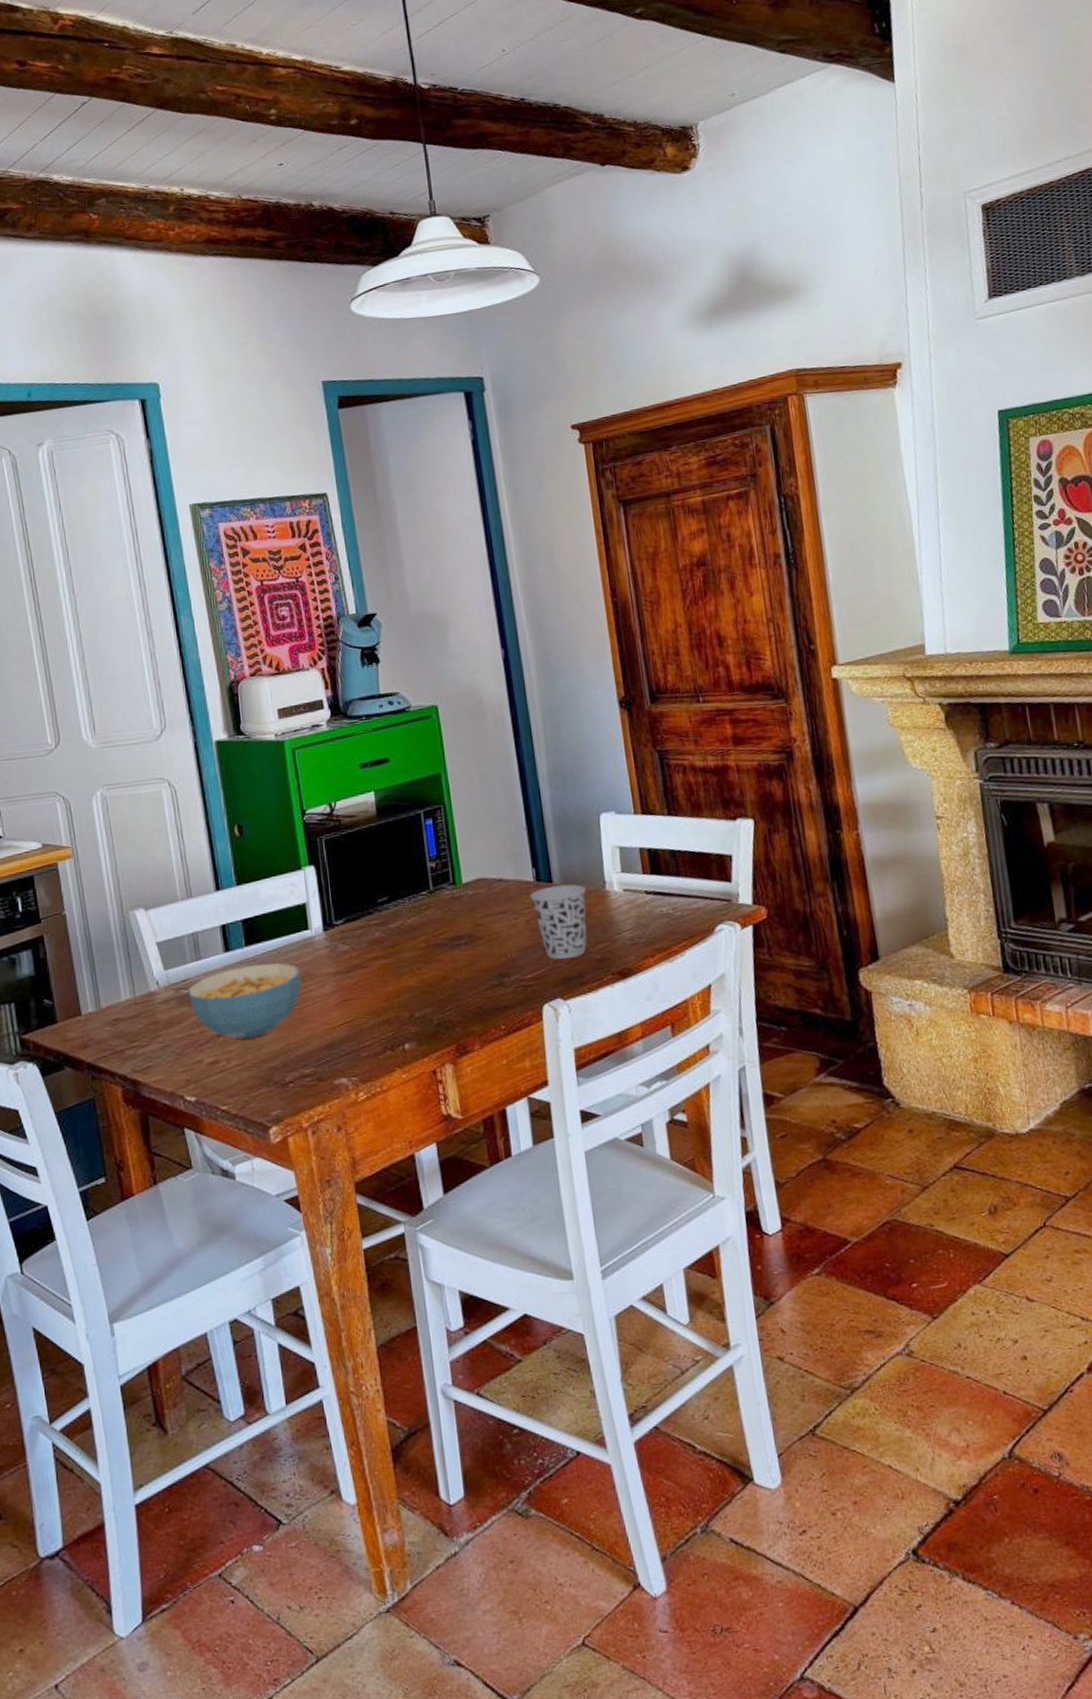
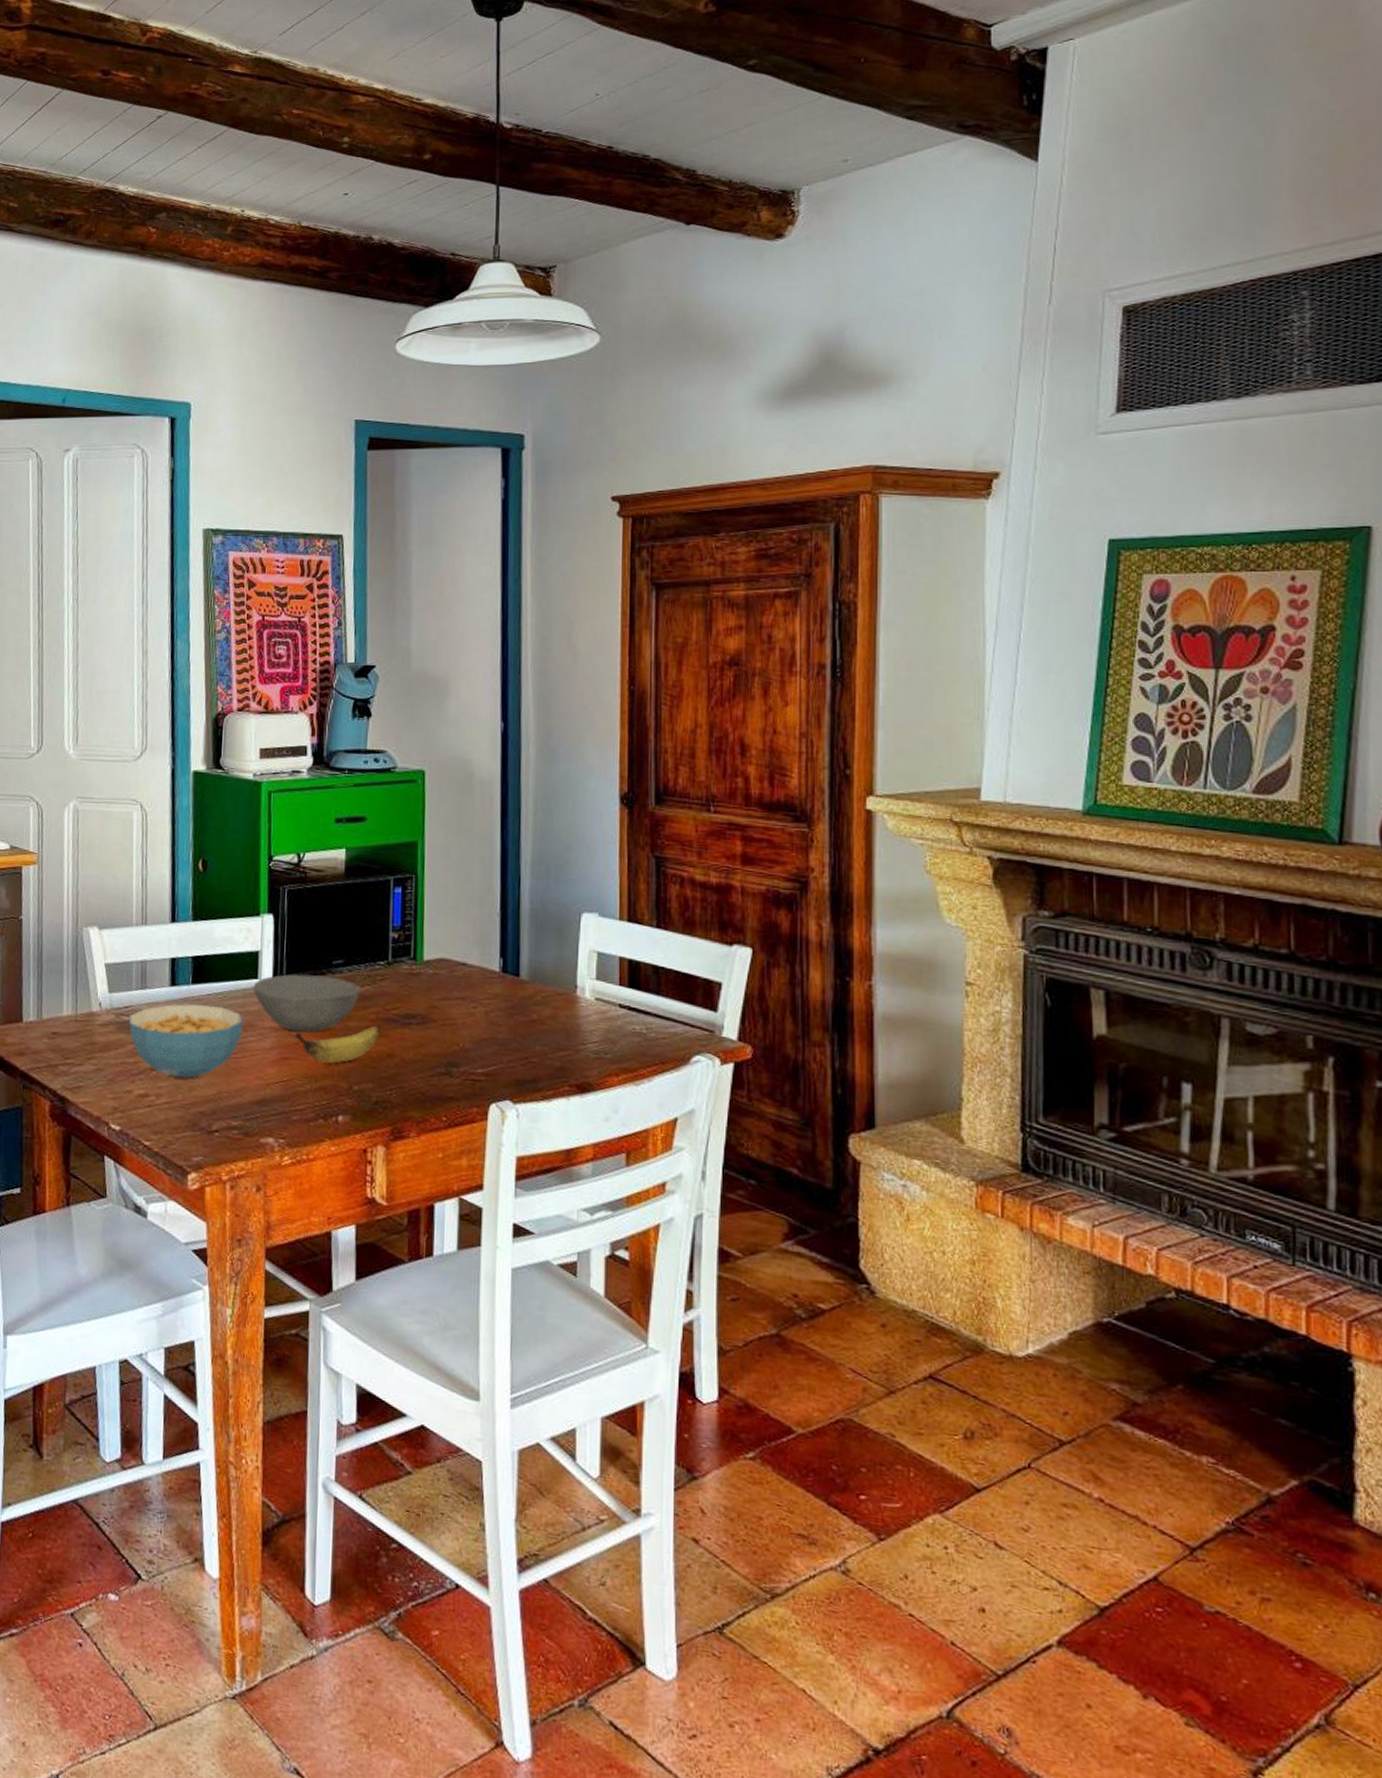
bowl: none [305,914,408,973] -> present [253,974,360,1033]
banana: none [352,952,432,998] -> present [295,1025,381,1063]
cup: present [530,884,587,960] -> none [493,980,555,1061]

